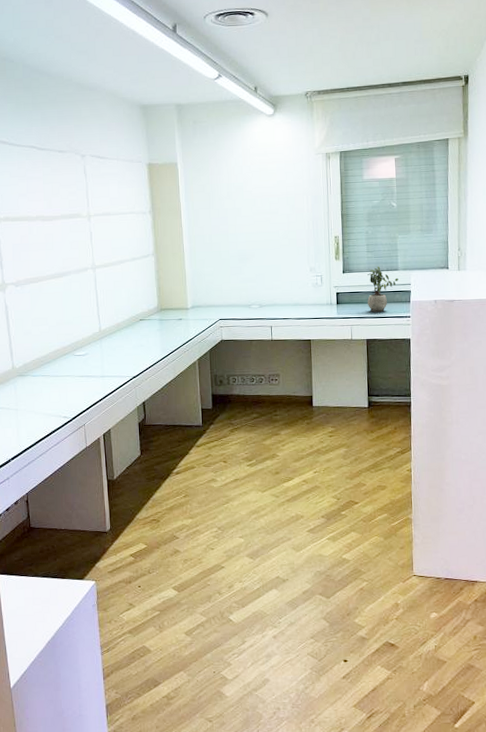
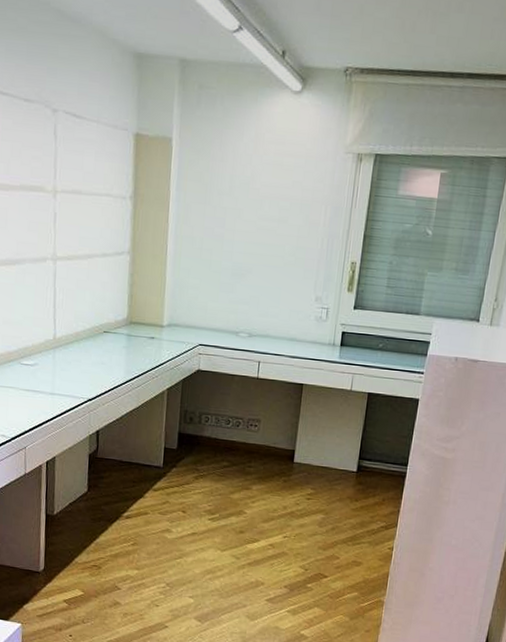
potted plant: present [367,266,399,312] -> none [376,306,418,363]

